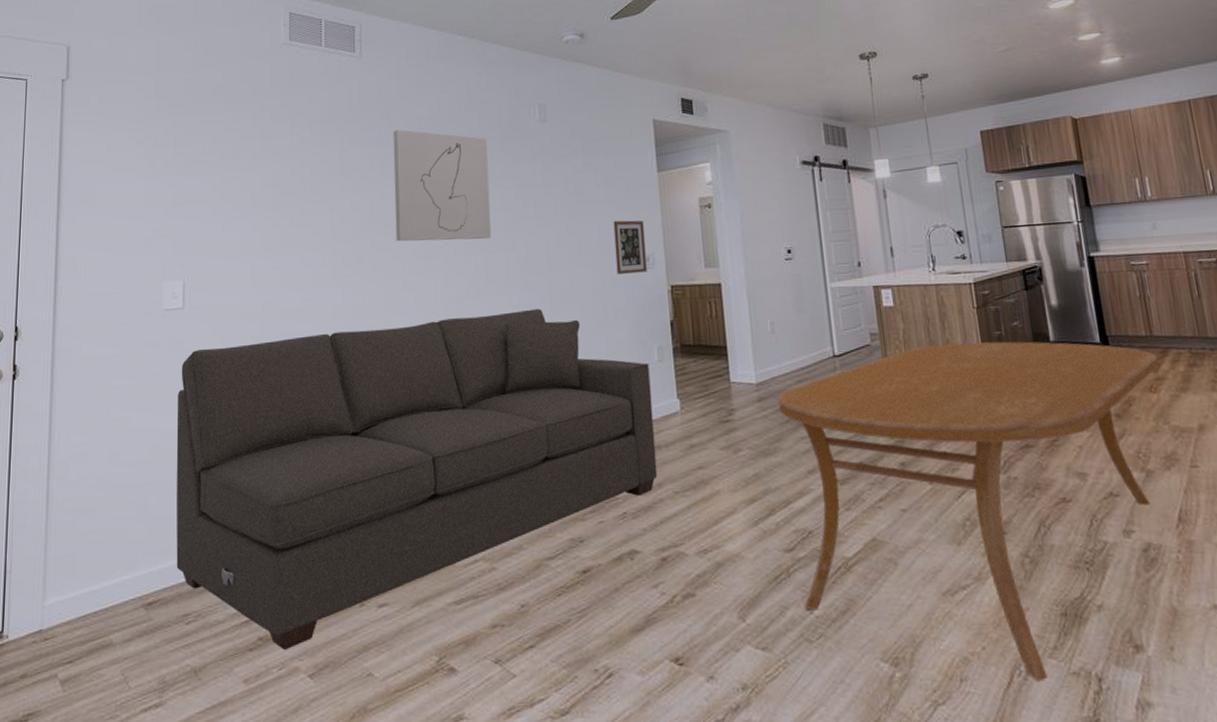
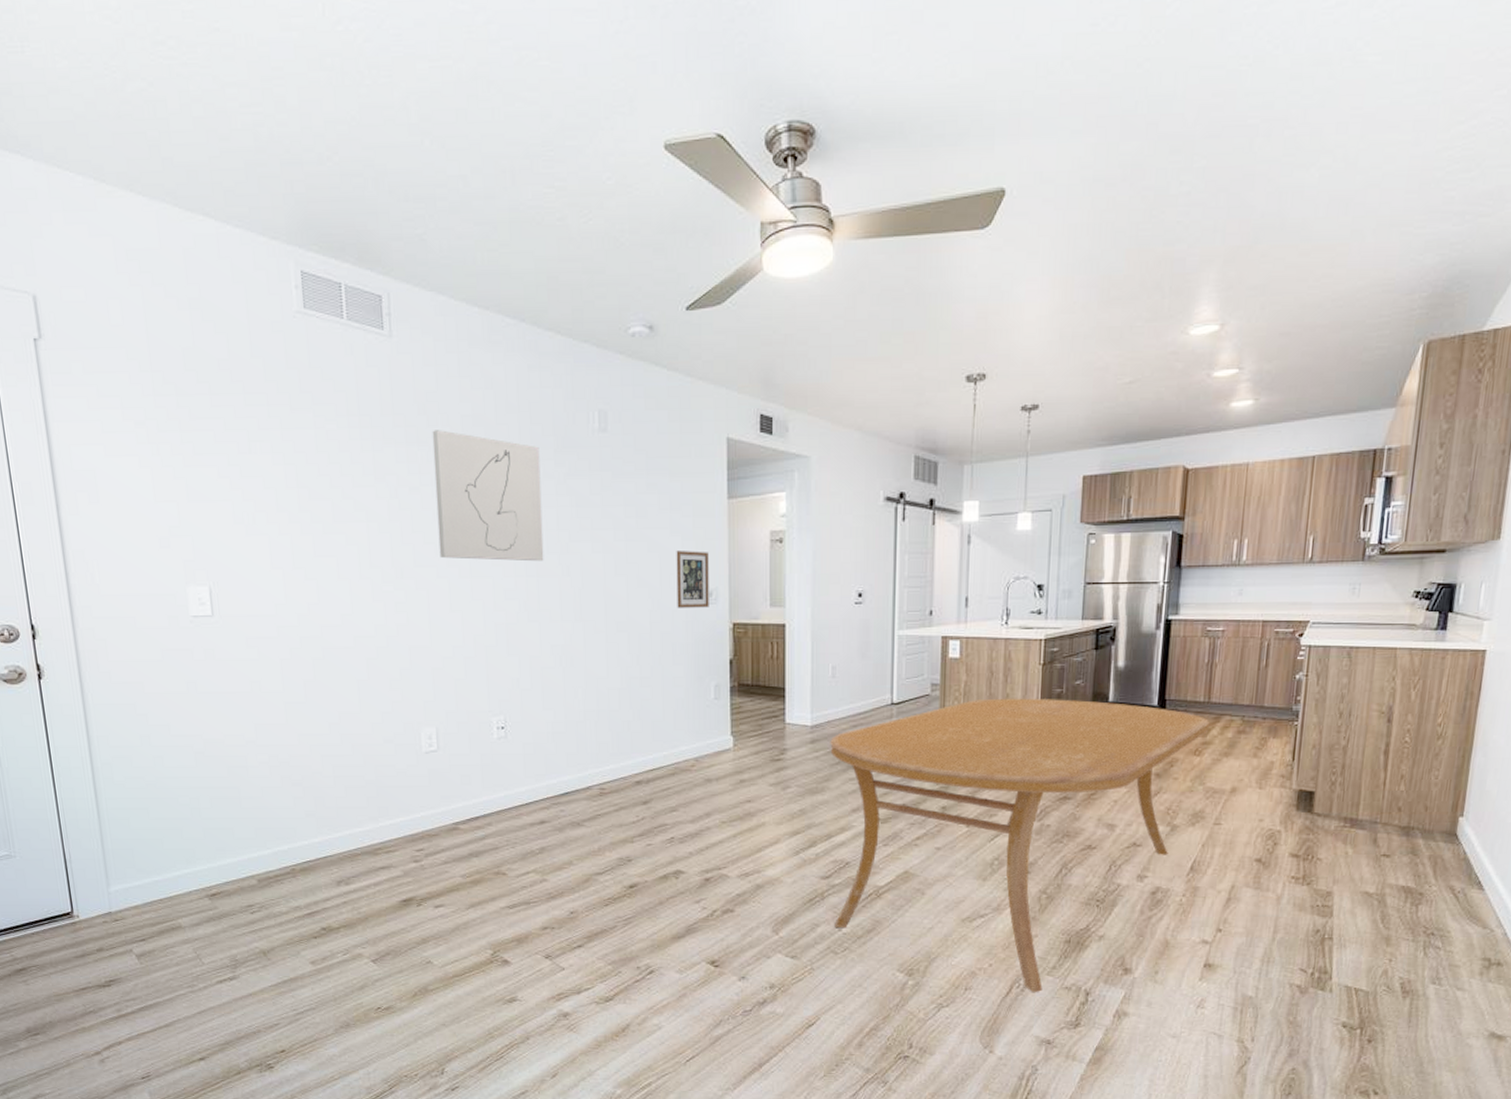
sofa: present [176,308,658,650] -> none [216,638,706,939]

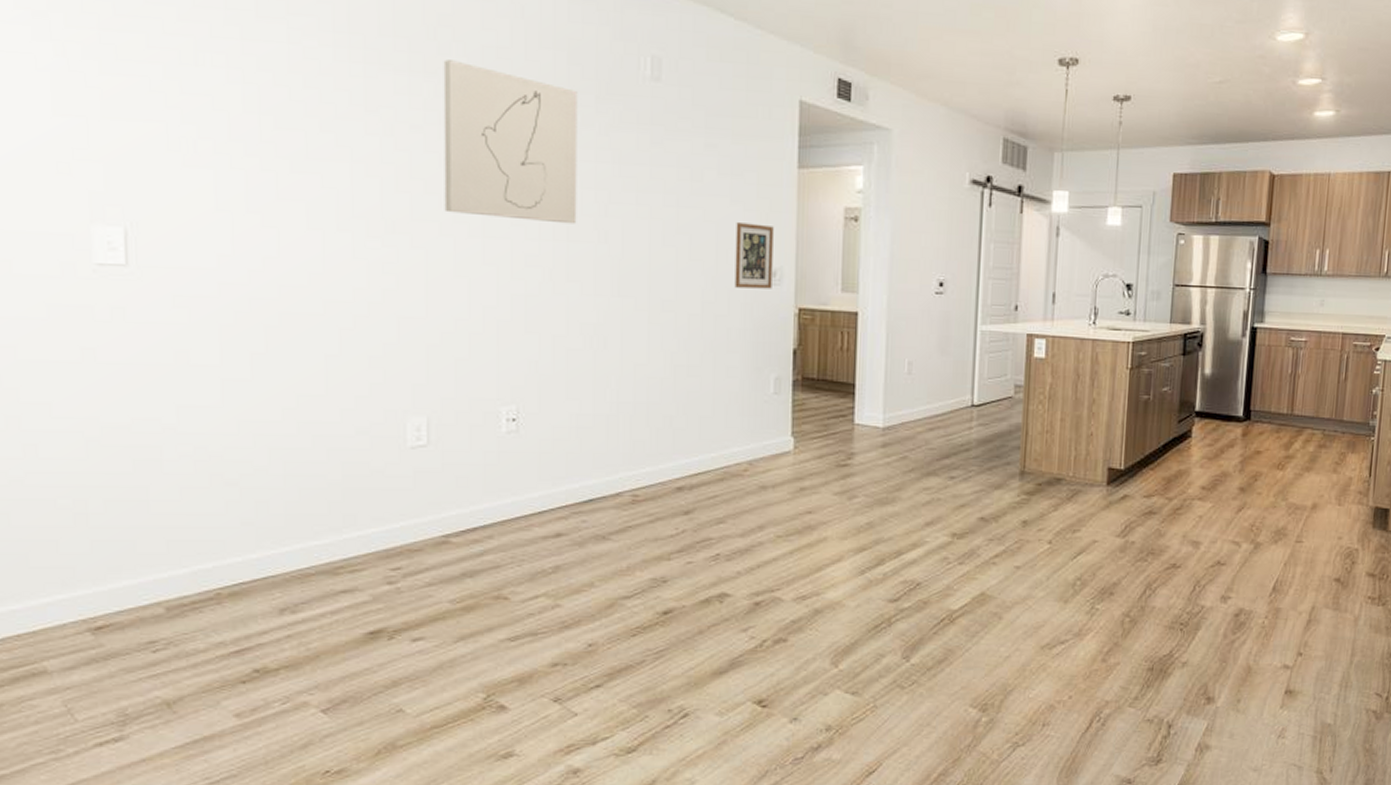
dining table: present [830,698,1210,993] -> none [902,403,1293,727]

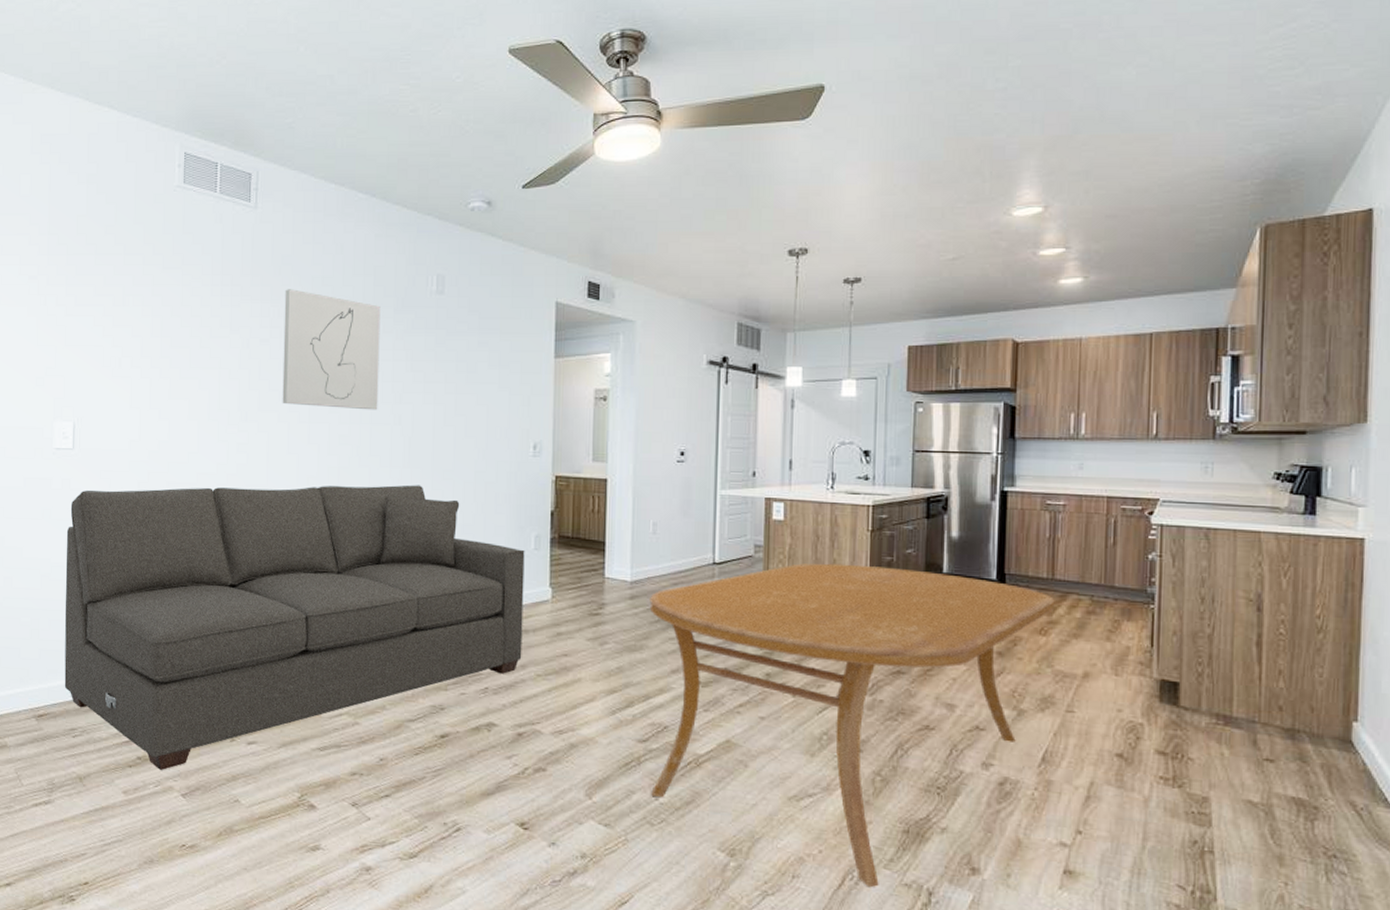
sofa: none [123,317,763,683] -> present [64,485,525,770]
picture frame: present [734,223,774,289] -> none [502,405,534,460]
dining table: none [902,403,1293,727] -> present [649,563,1055,888]

